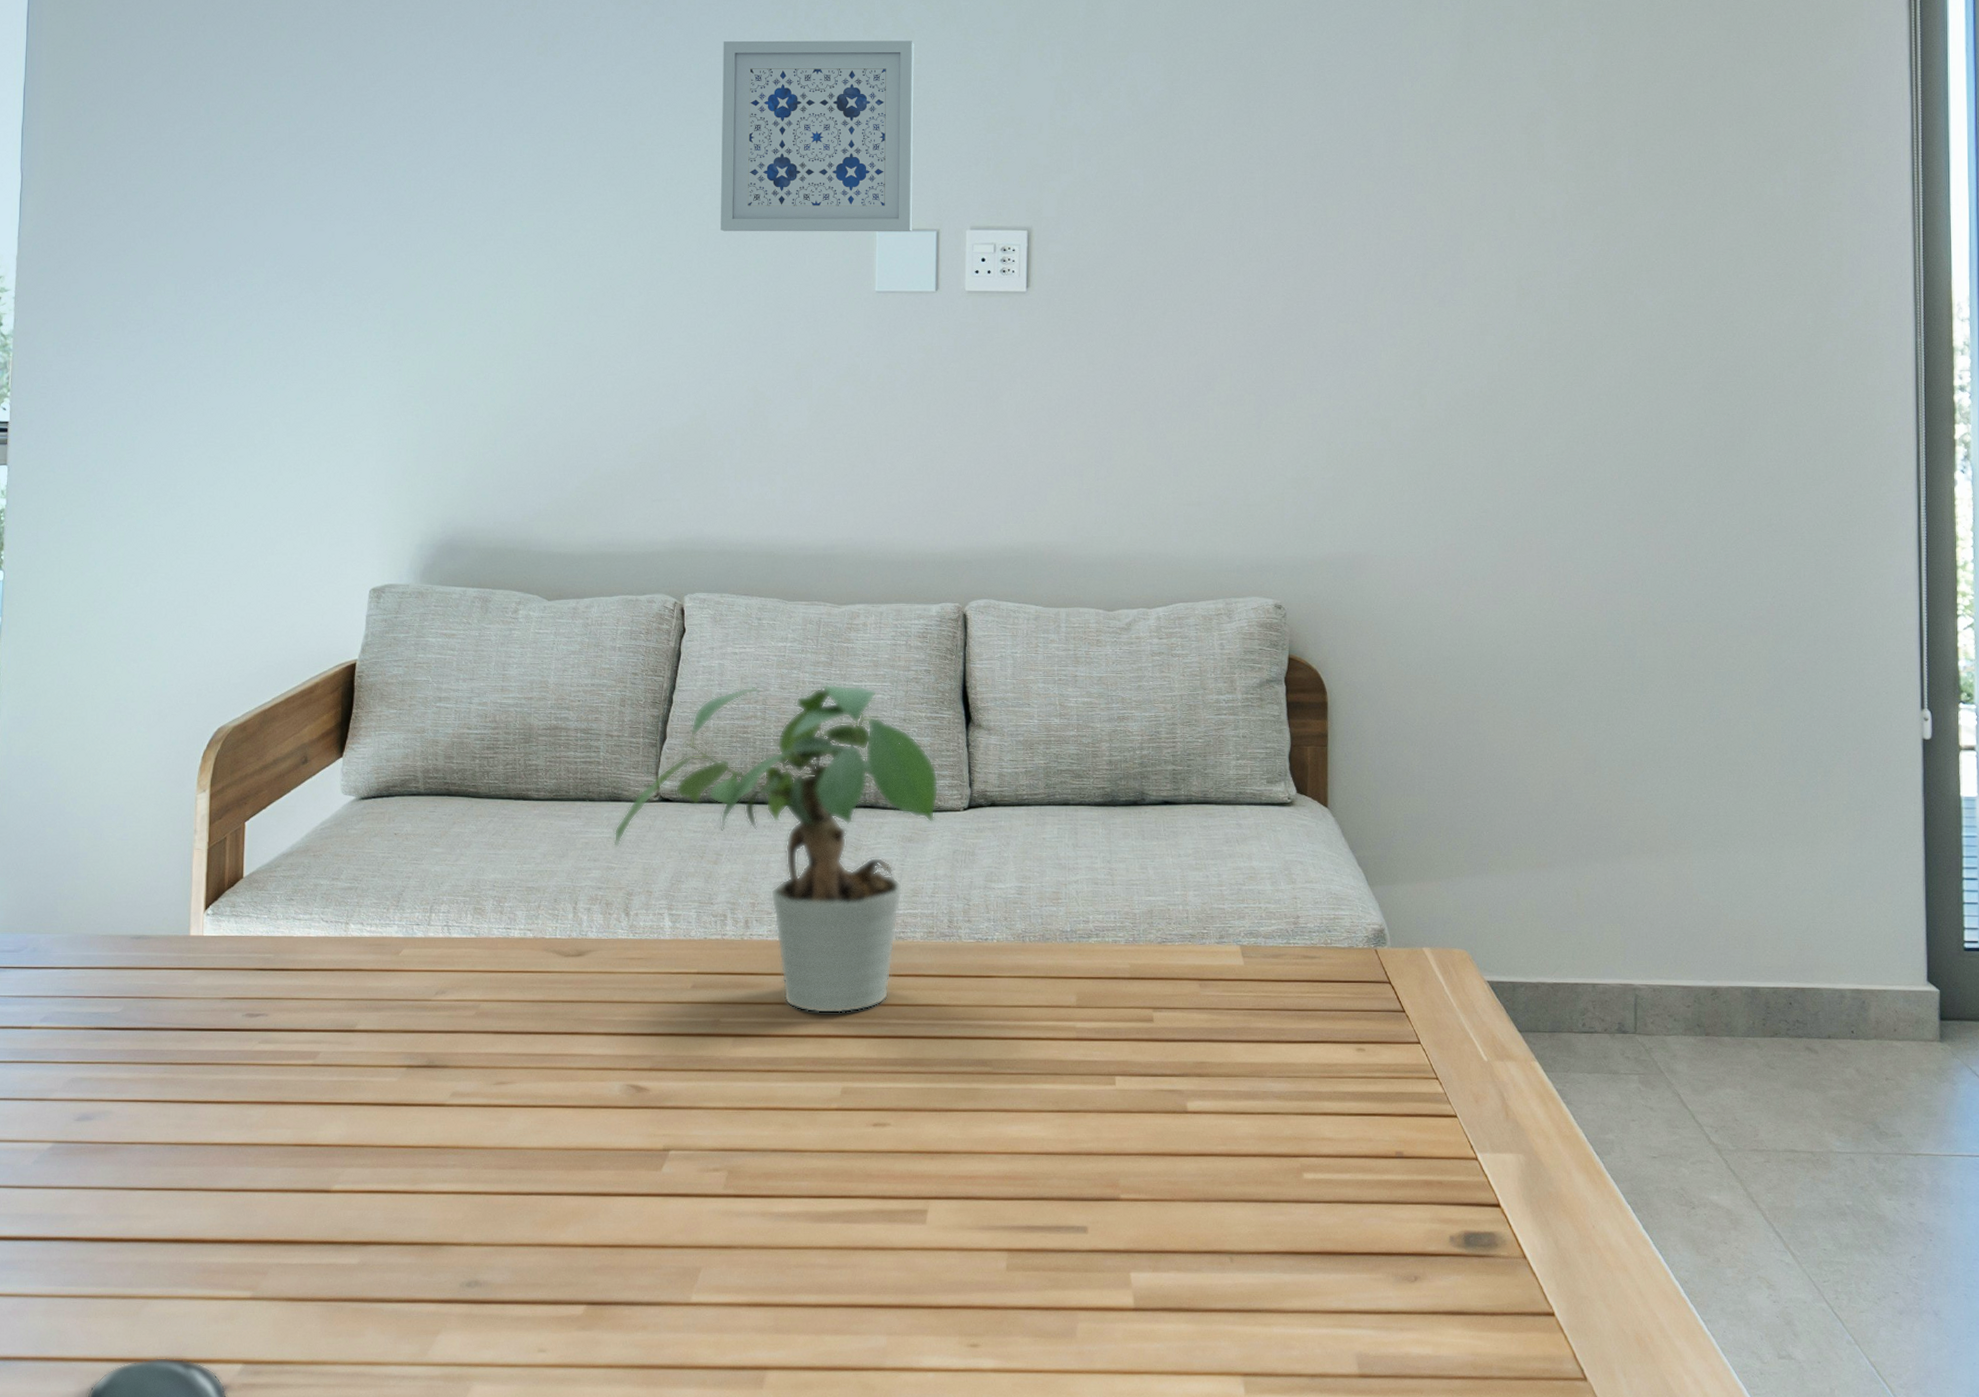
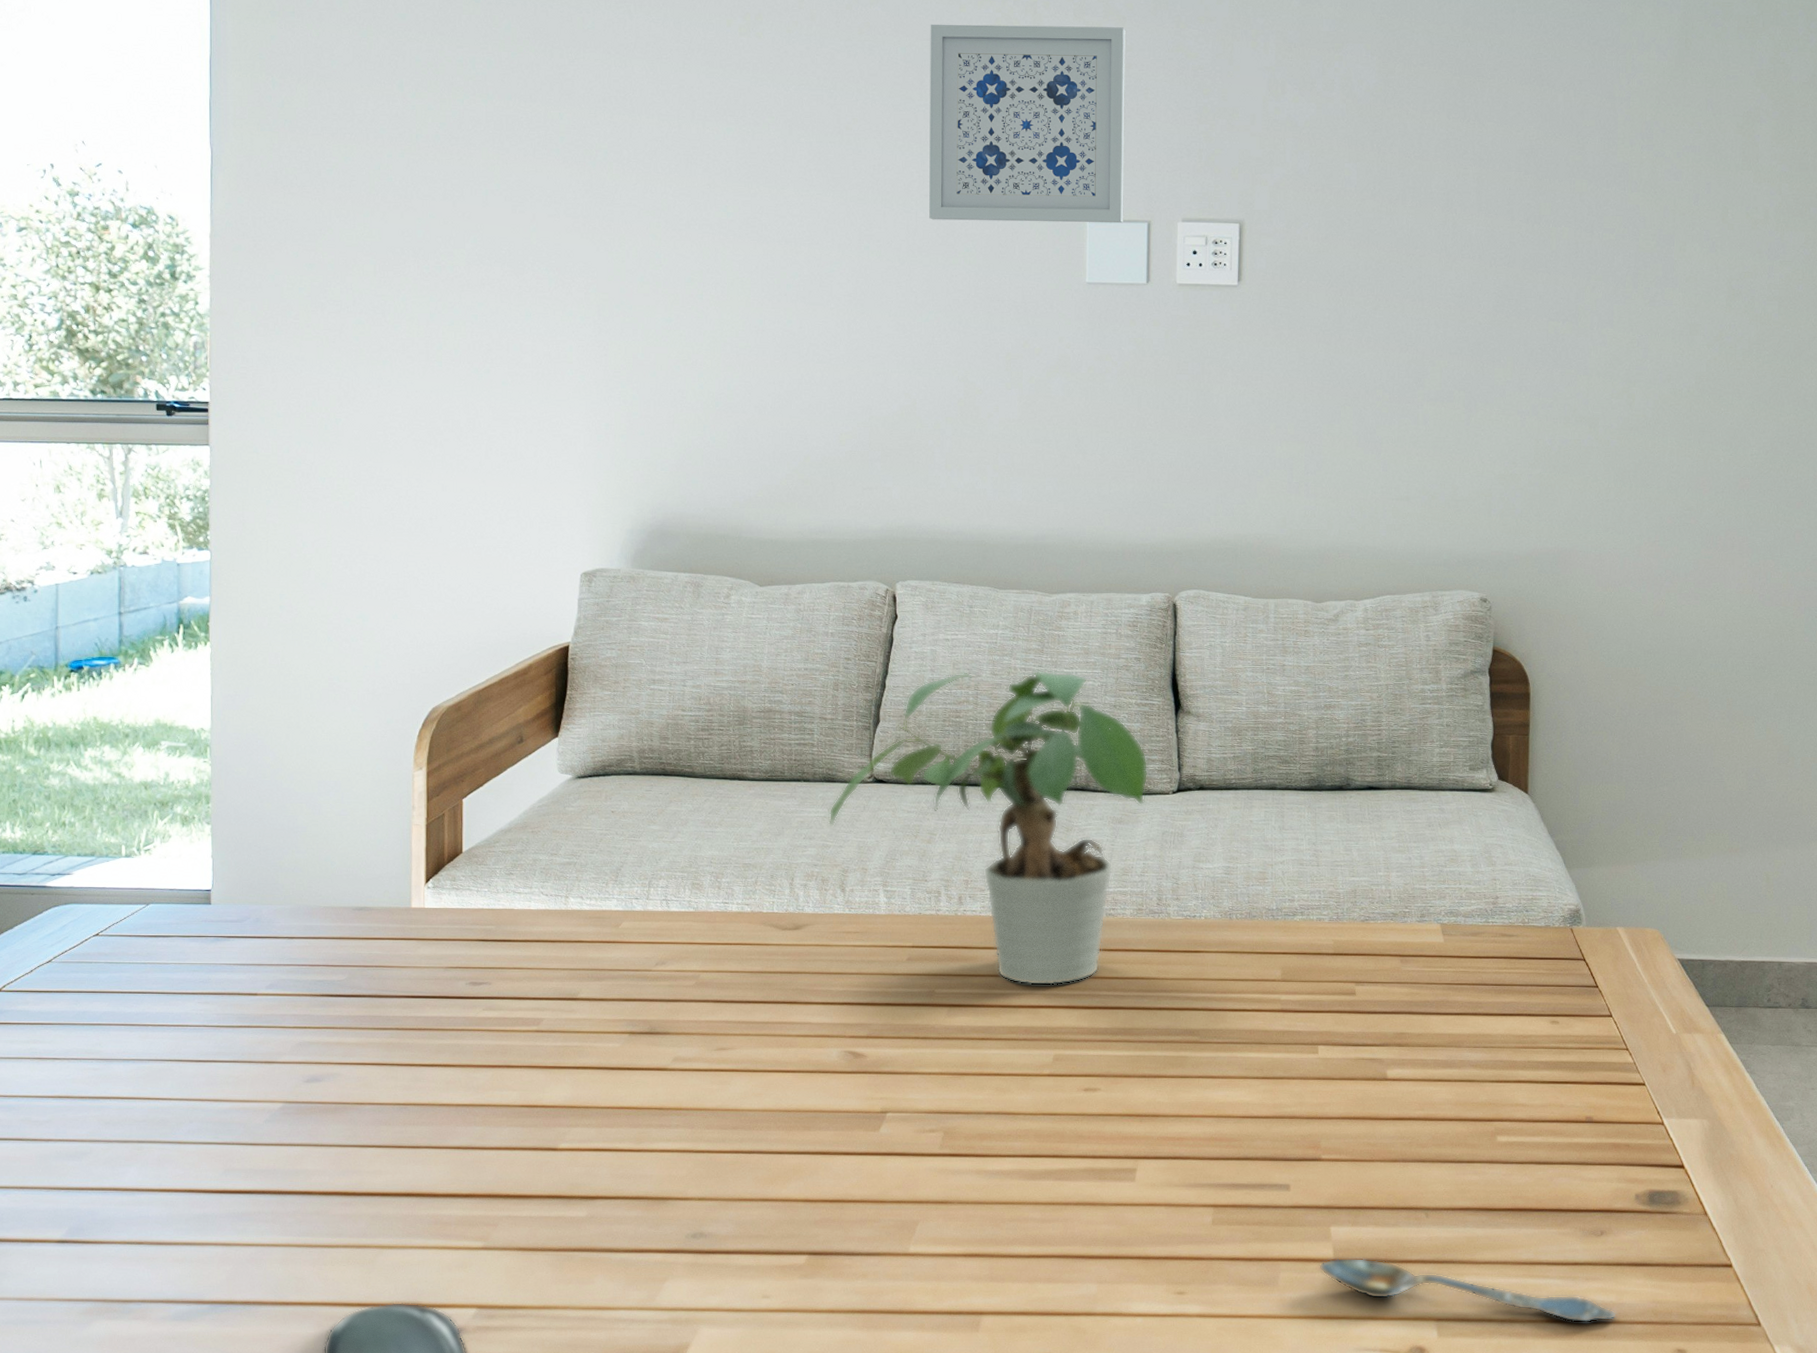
spoon: none [1119,1306,1434,1378] -> present [1319,1257,1617,1323]

